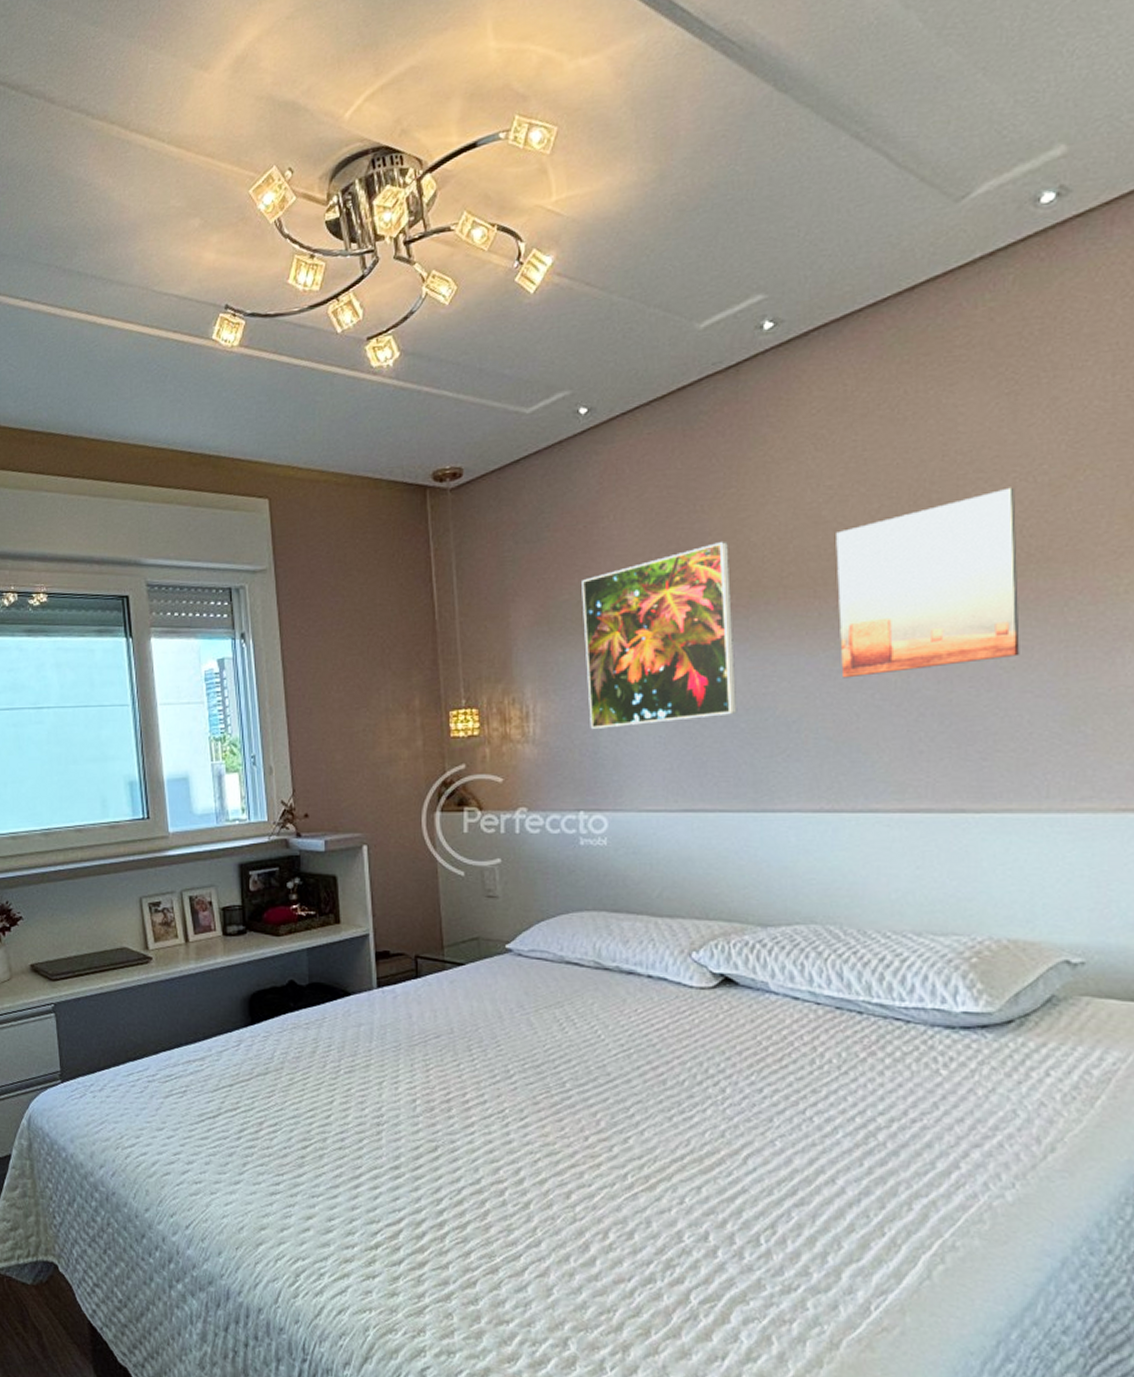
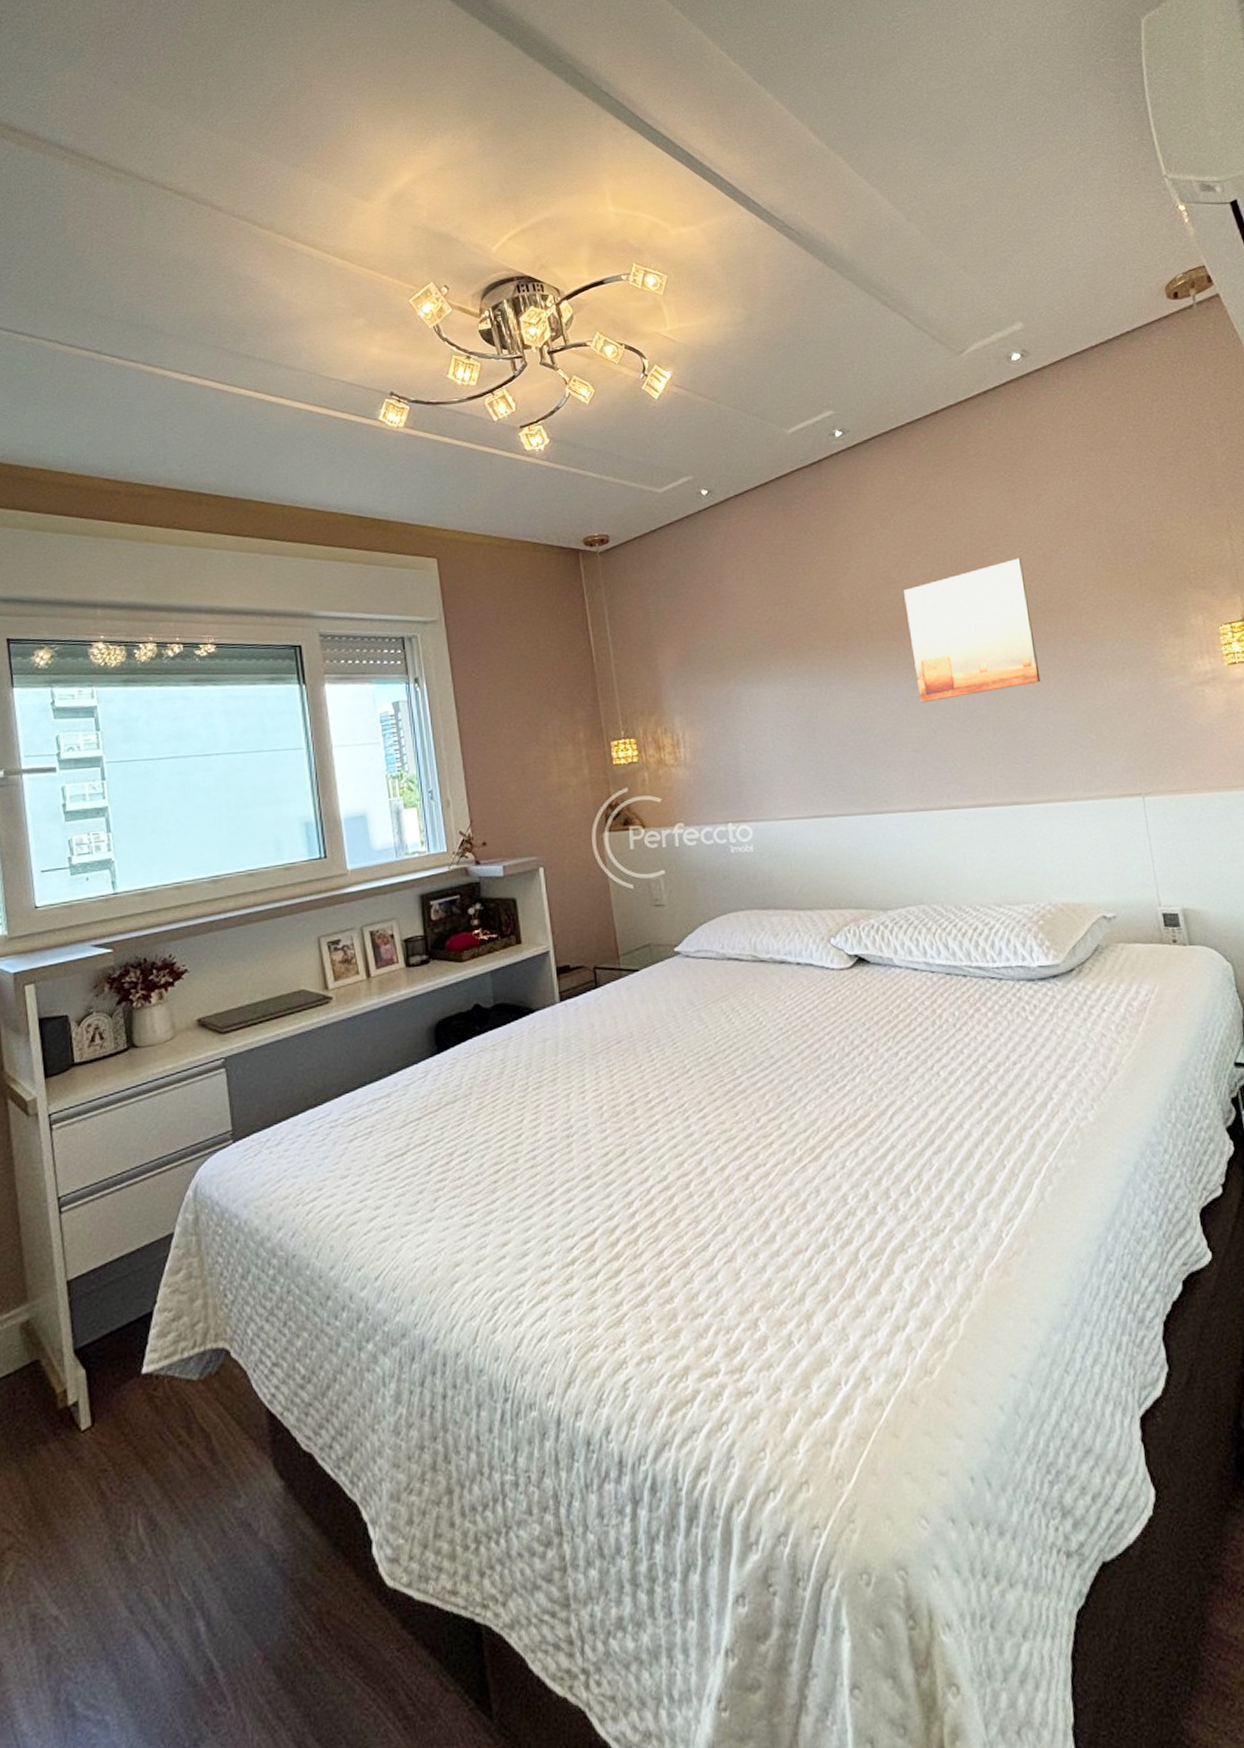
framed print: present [582,542,738,729] -> none [714,597,846,752]

